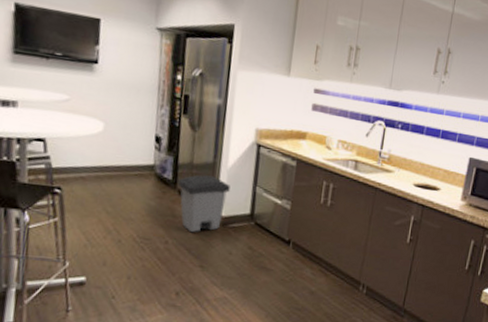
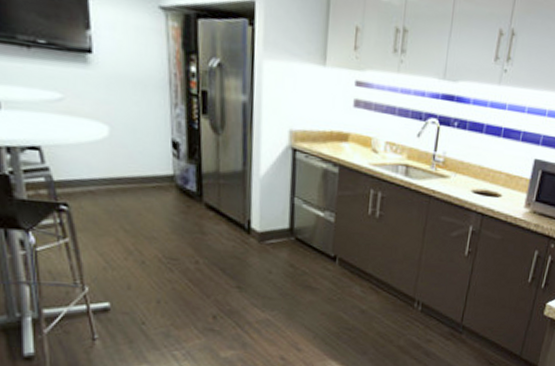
trash can: present [177,175,230,233] -> none [203,185,265,251]

